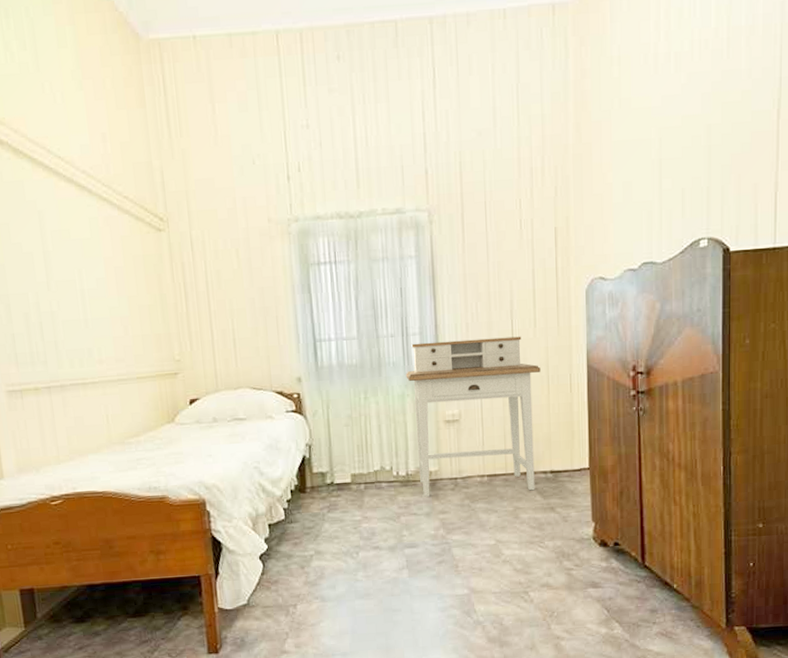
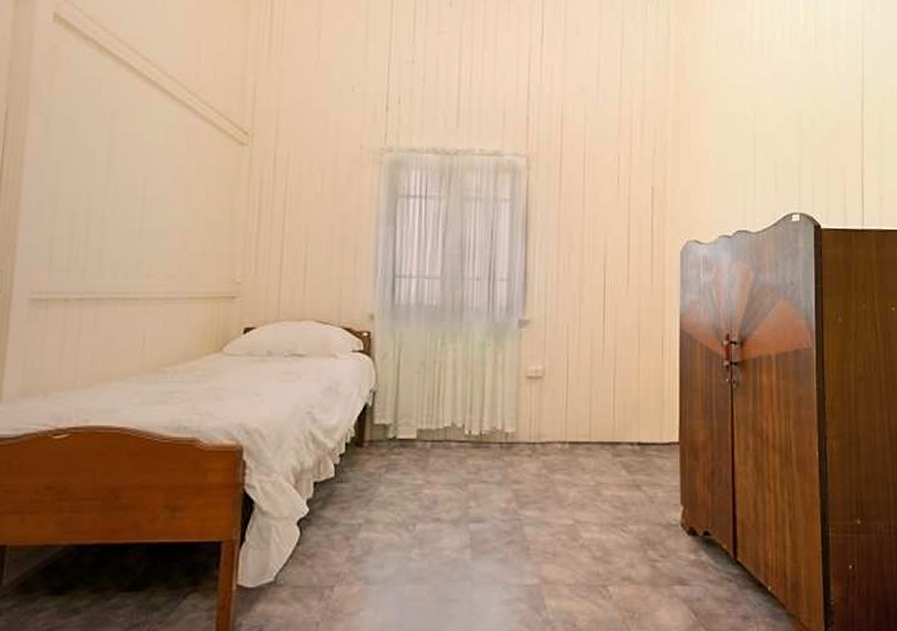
desk: present [406,336,541,497] -> none [489,289,632,464]

